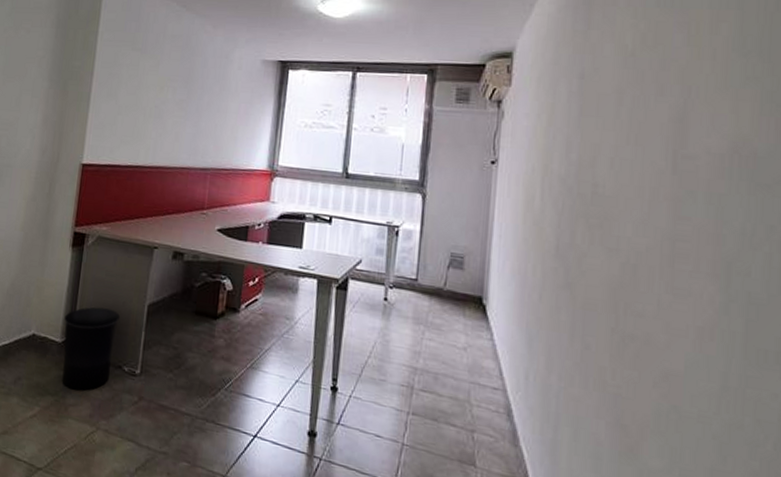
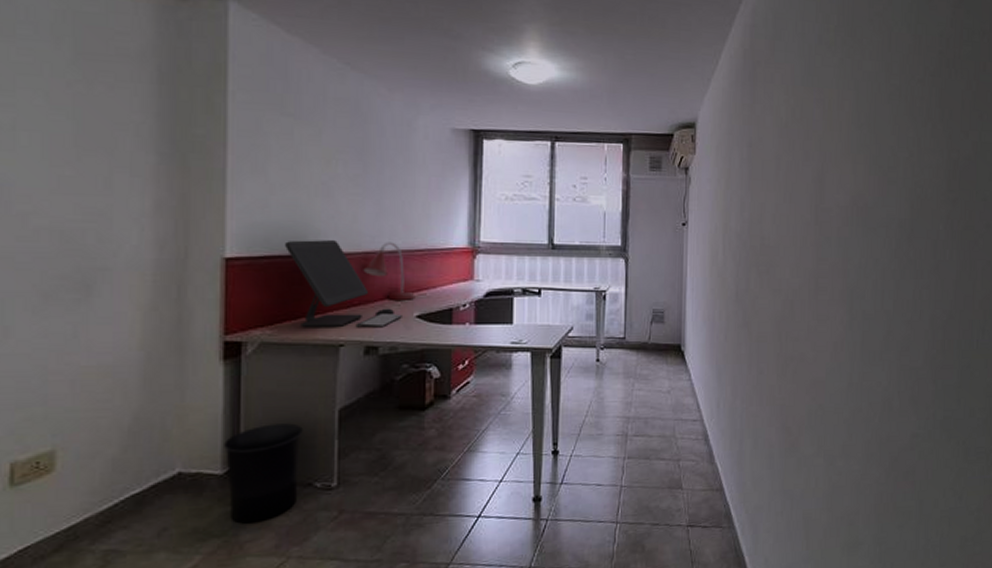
computer: none [123,153,206,237] -> present [284,240,402,328]
desk lamp: none [178,159,218,215] -> present [363,242,415,300]

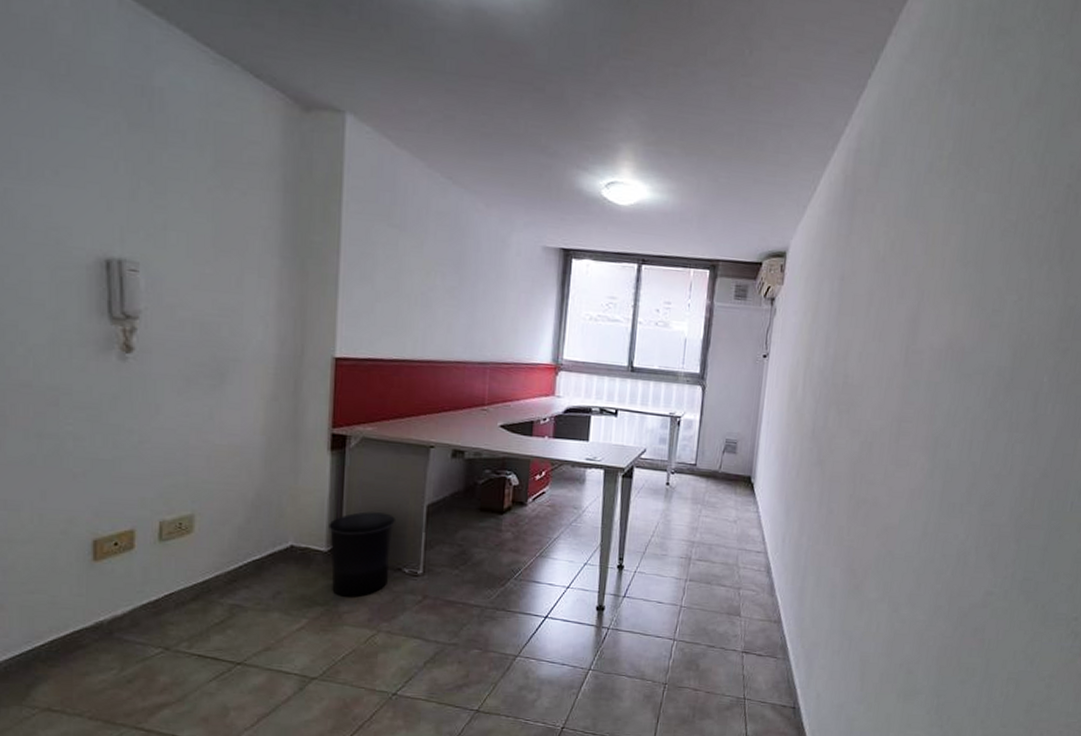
computer: present [284,240,402,328] -> none [386,346,487,434]
desk lamp: present [363,242,415,300] -> none [454,353,500,410]

